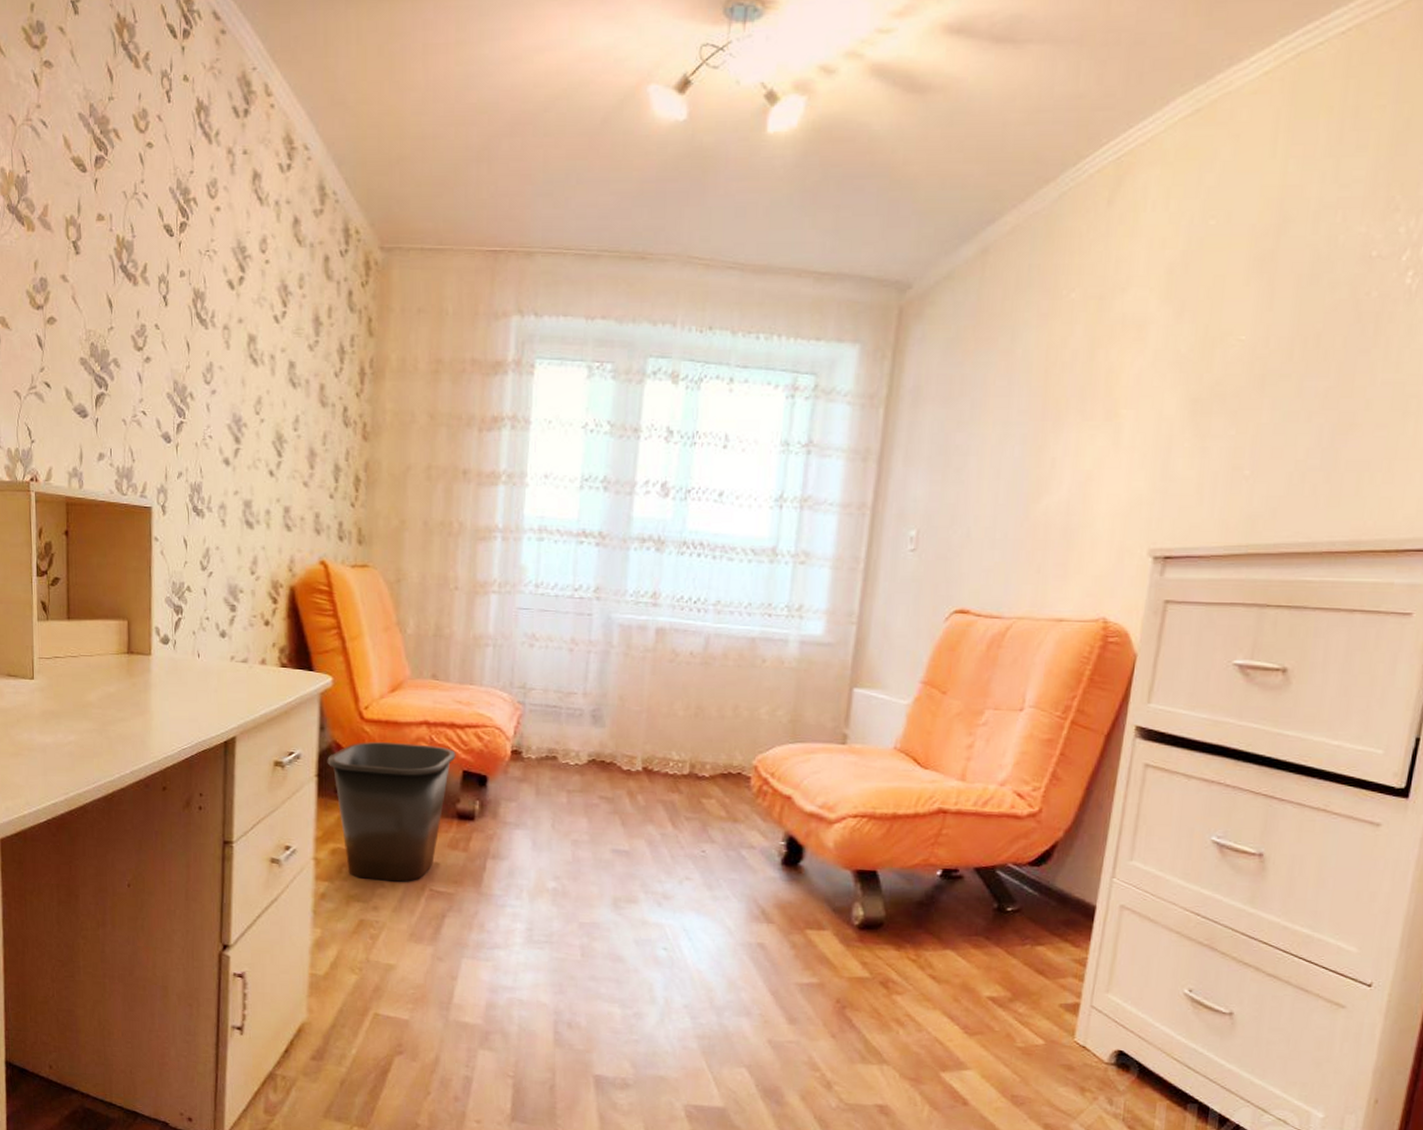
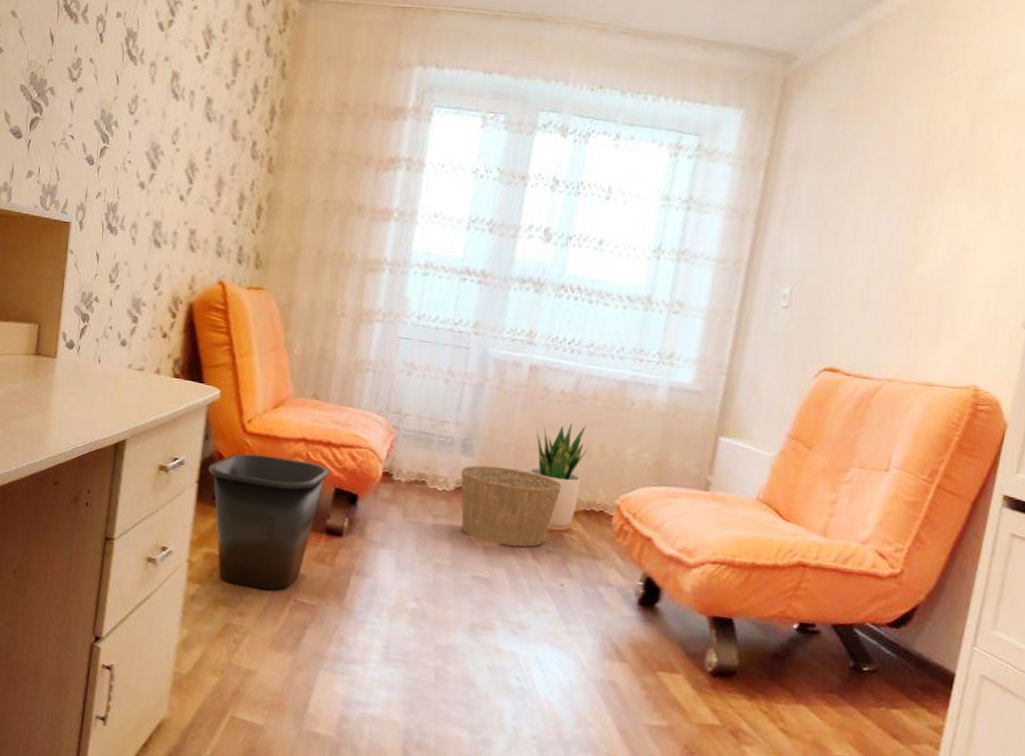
basket: none [592,736,697,817] -> present [460,465,562,548]
planter: none [660,685,721,796] -> present [524,423,587,531]

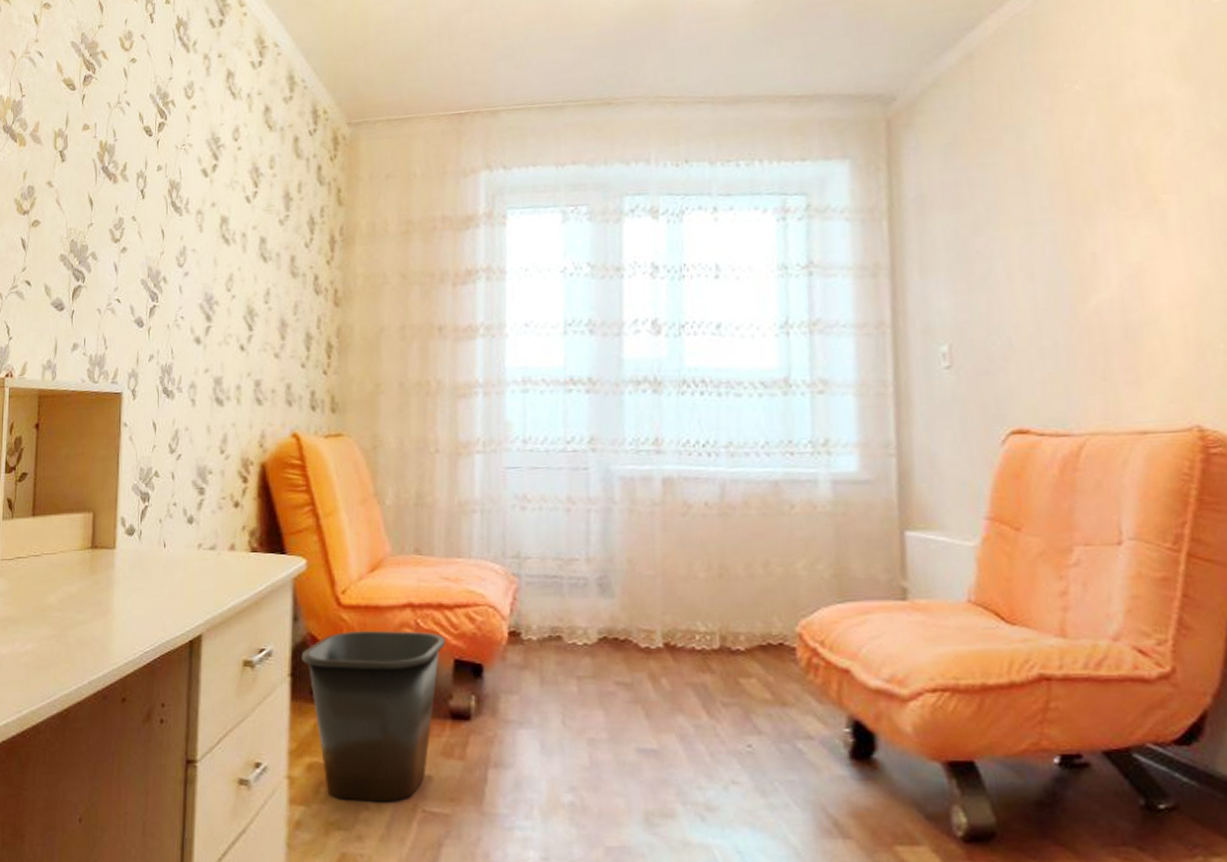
basket: present [460,465,562,548] -> none [601,606,727,704]
planter: present [524,423,587,531] -> none [682,539,750,675]

